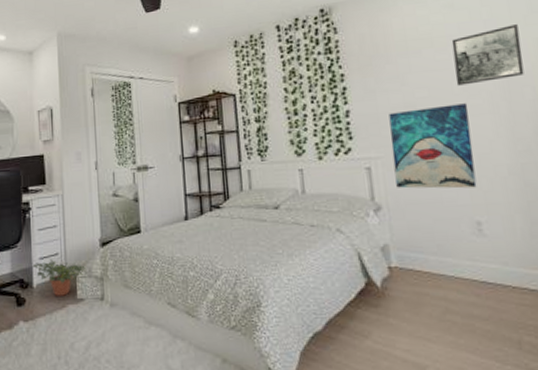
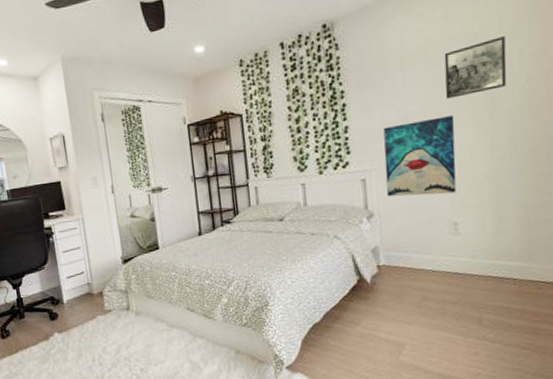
potted plant: present [32,259,85,296] -> none [61,277,110,309]

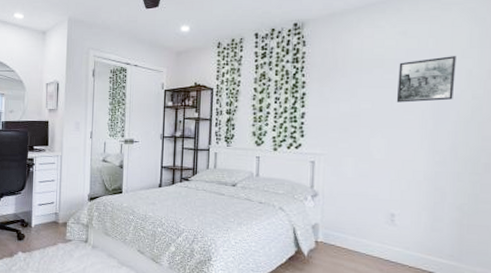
wall art: present [383,115,457,197] -> none [333,117,402,187]

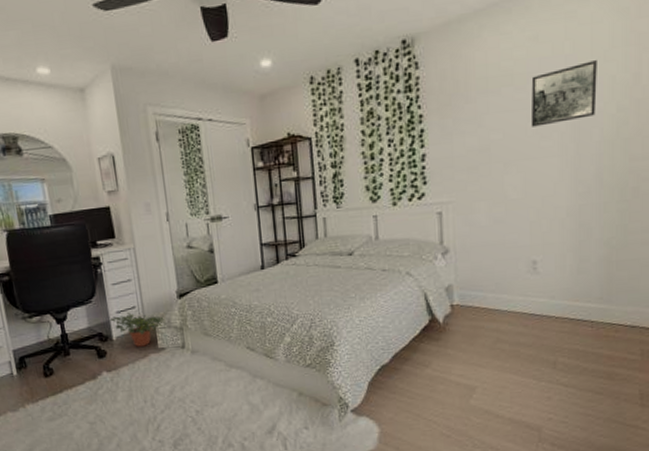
potted plant: none [32,206,75,236] -> present [110,312,164,347]

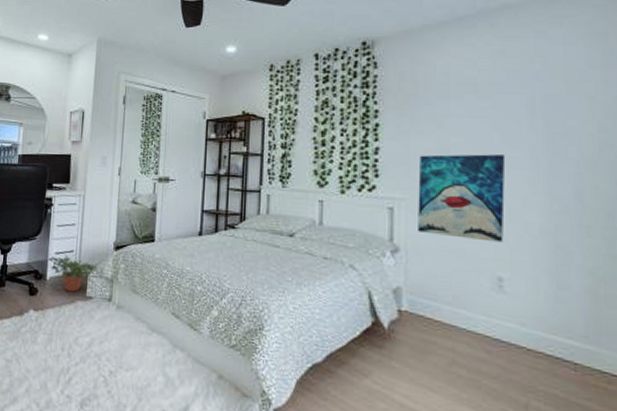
wall art: none [463,145,539,232] -> present [418,154,506,243]
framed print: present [530,60,597,127] -> none [496,79,573,136]

